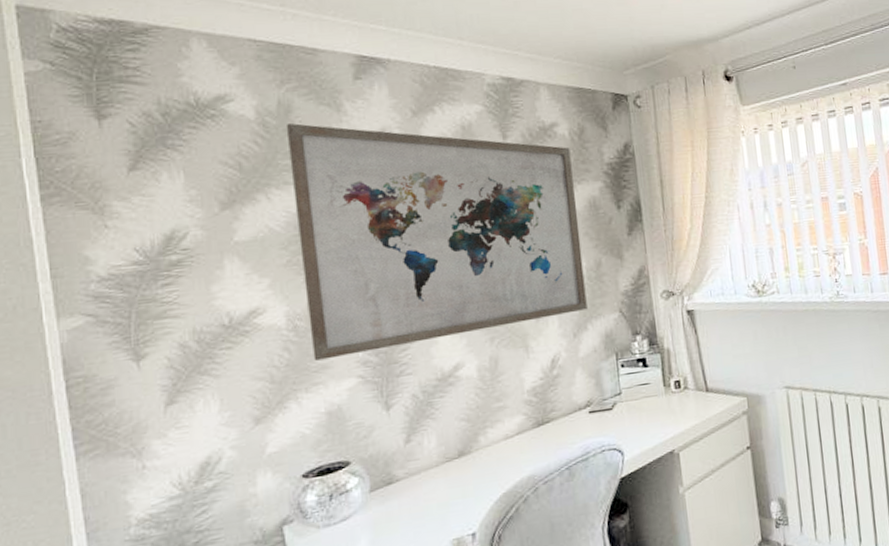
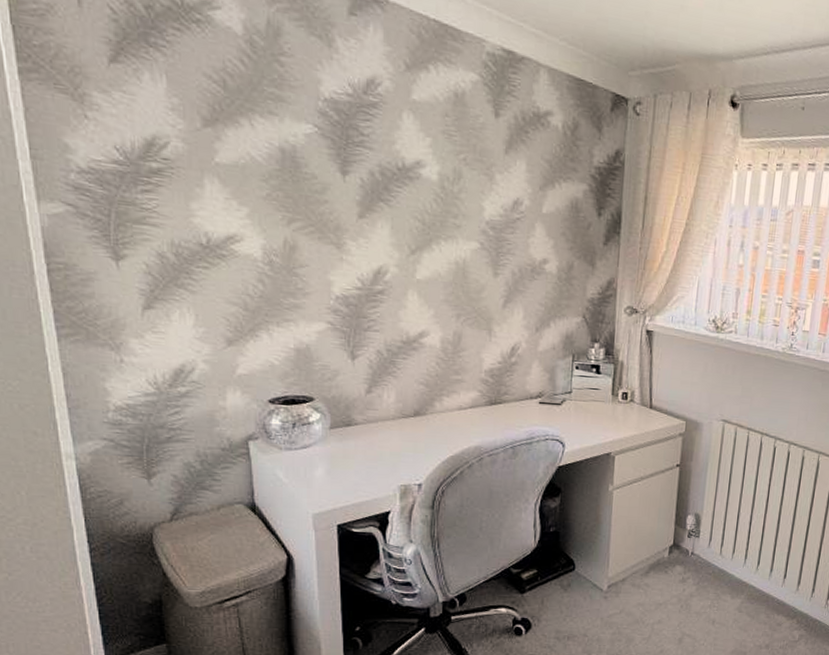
wall art: present [285,123,587,361] -> none [274,48,561,308]

